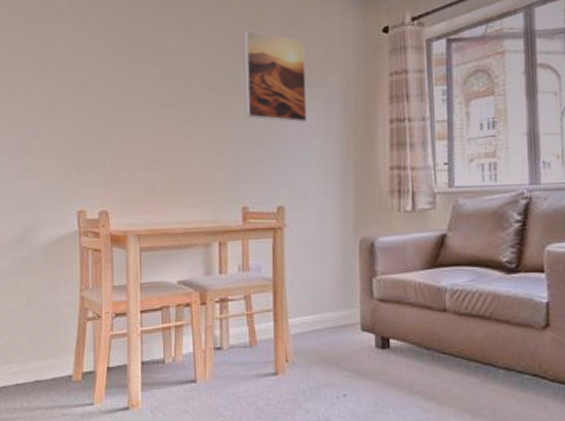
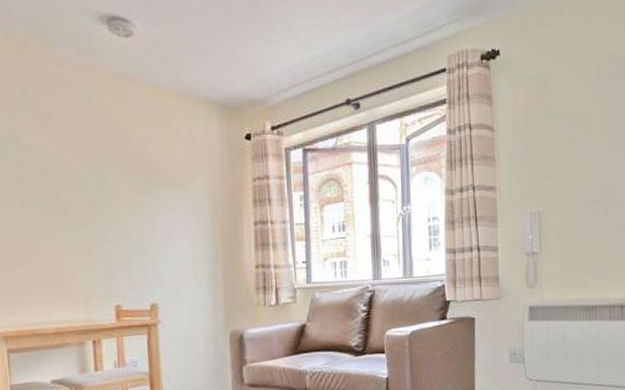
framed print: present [244,30,307,123] -> none [108,129,176,224]

